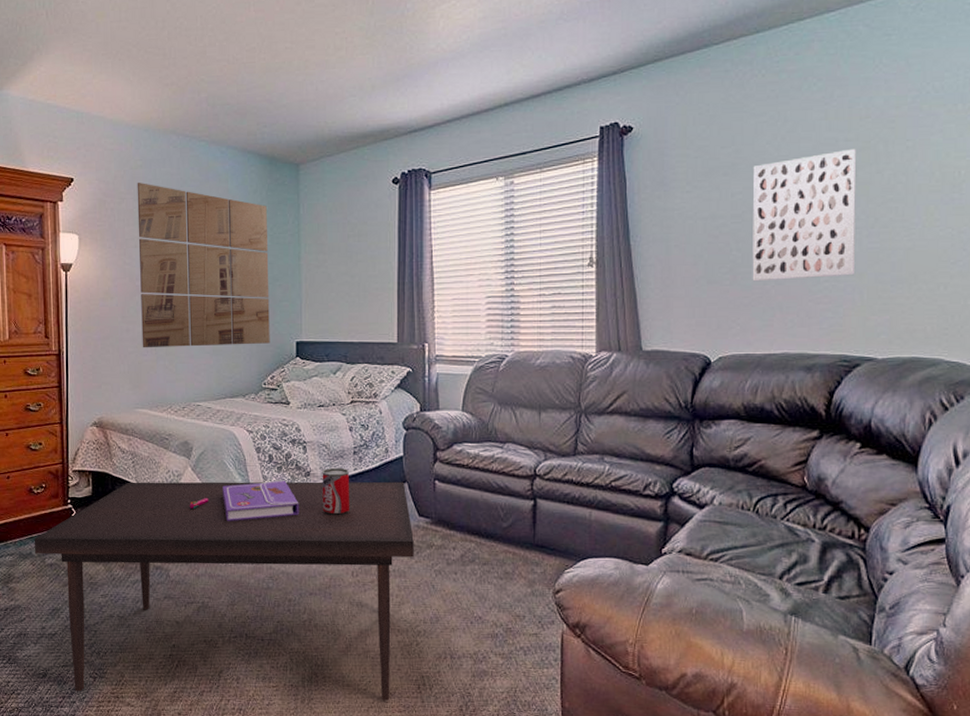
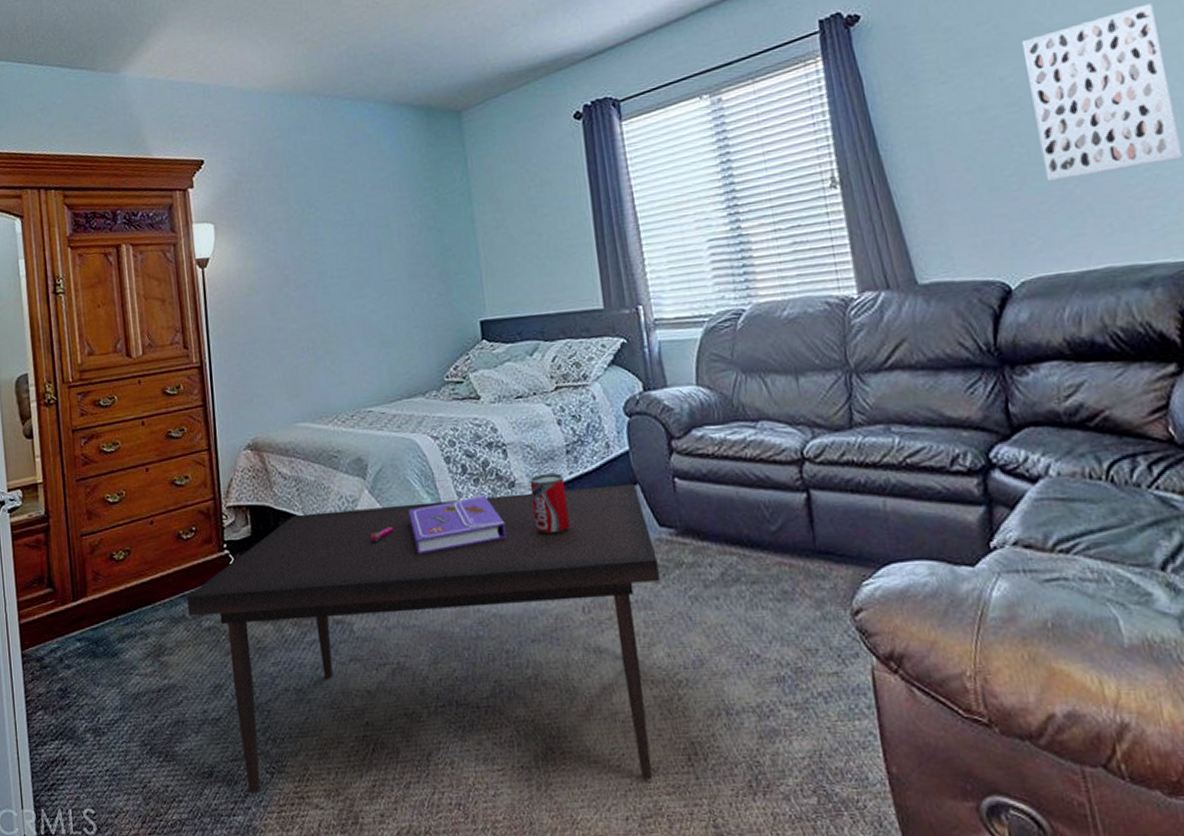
wall art: present [137,182,270,348] -> none [275,154,449,349]

